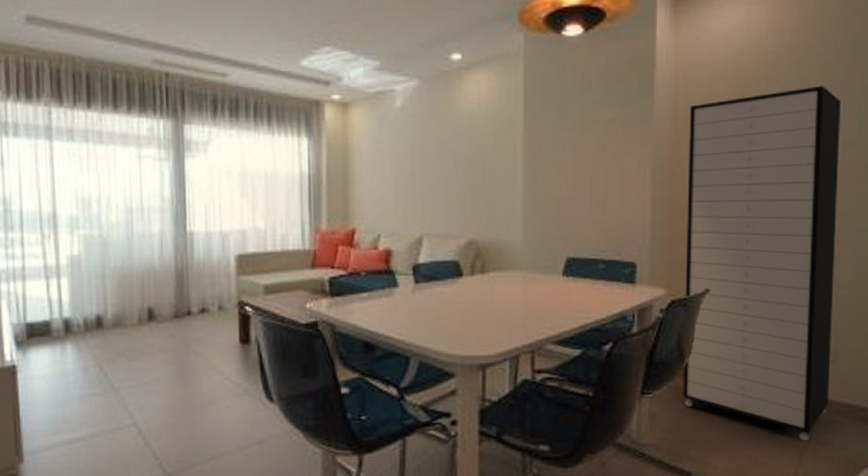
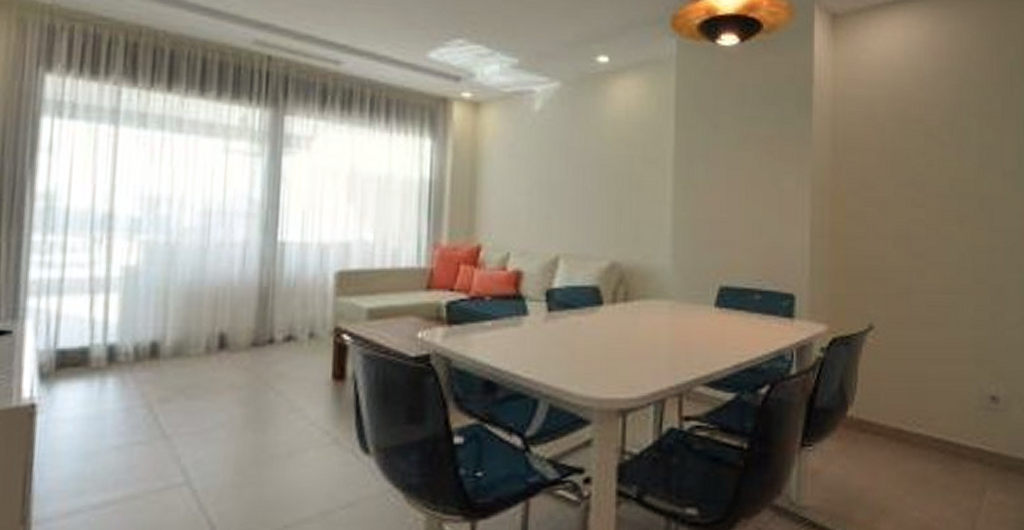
storage cabinet: present [683,85,841,441] -> none [846,112,1001,502]

